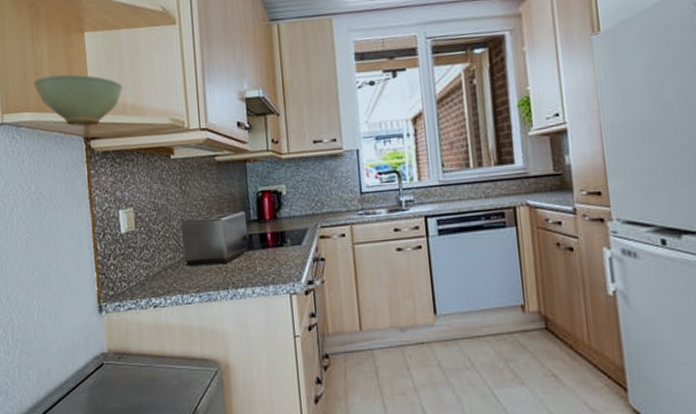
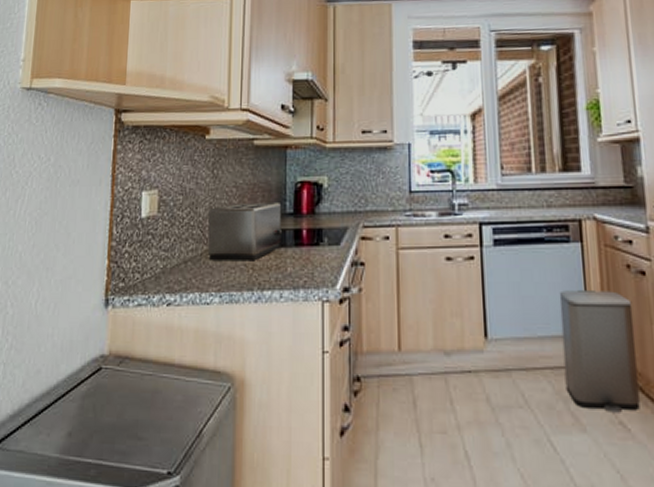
bowl: present [34,74,123,127] -> none [70,41,164,98]
pedal bin: none [497,266,570,367] -> present [559,290,640,413]

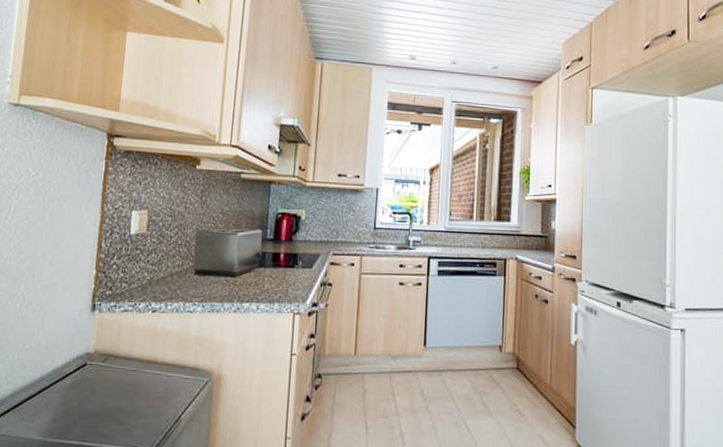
pedal bin: present [559,290,640,413] -> none [481,312,536,403]

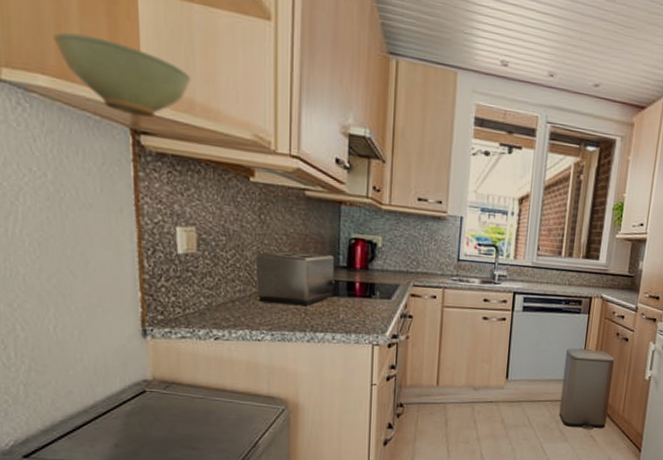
bowl: none [62,66,158,124] -> present [53,32,191,118]
pedal bin: none [481,312,536,403] -> present [559,348,615,430]

